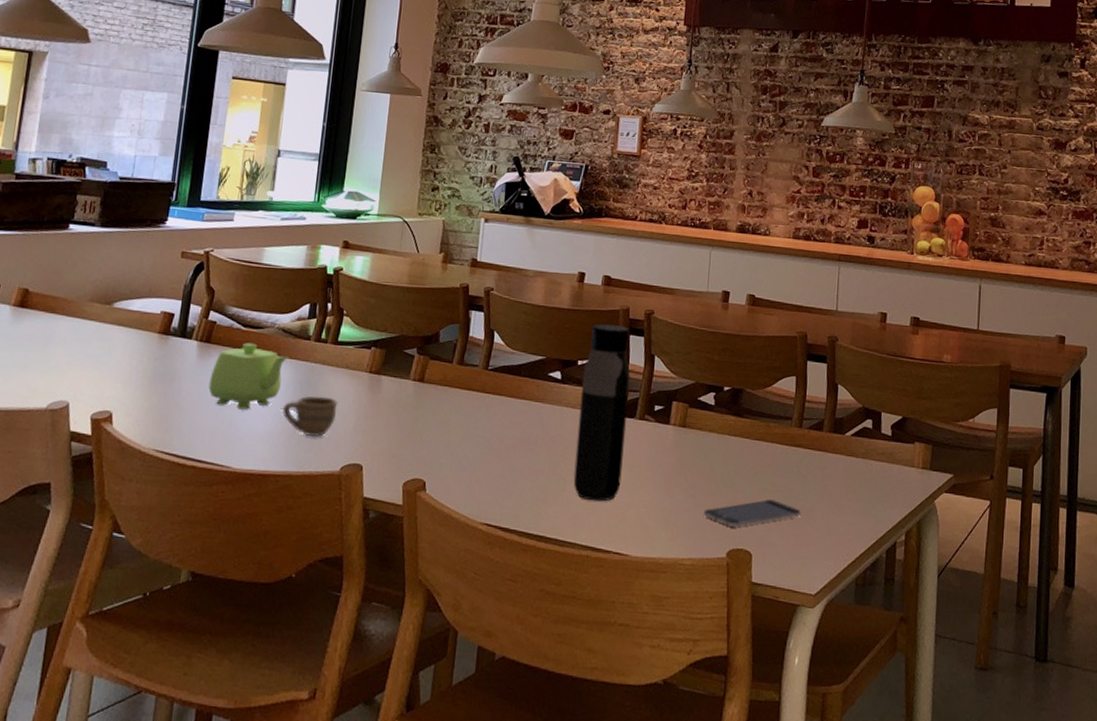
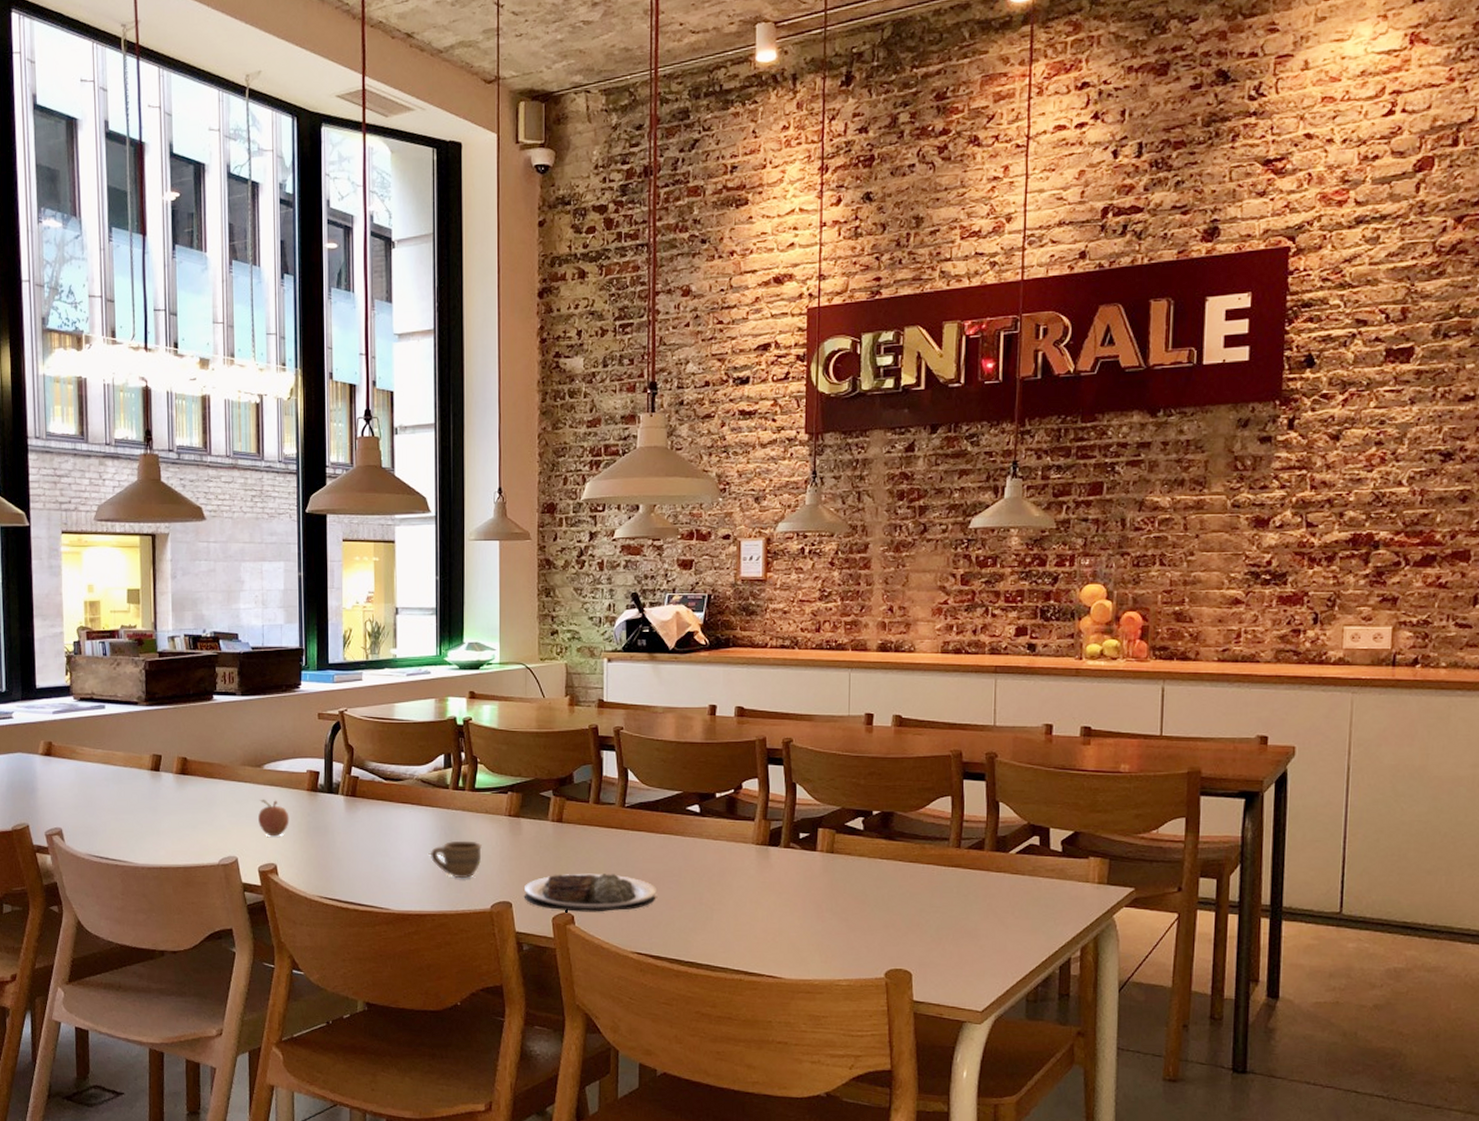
fruit: none [99,339,135,382] -> present [258,799,290,837]
teapot: present [208,343,290,410] -> none [359,794,432,856]
plate: none [376,436,512,479] -> present [525,873,656,912]
water bottle: present [573,324,630,502] -> none [720,756,771,928]
smartphone: present [703,499,801,527] -> none [858,920,964,948]

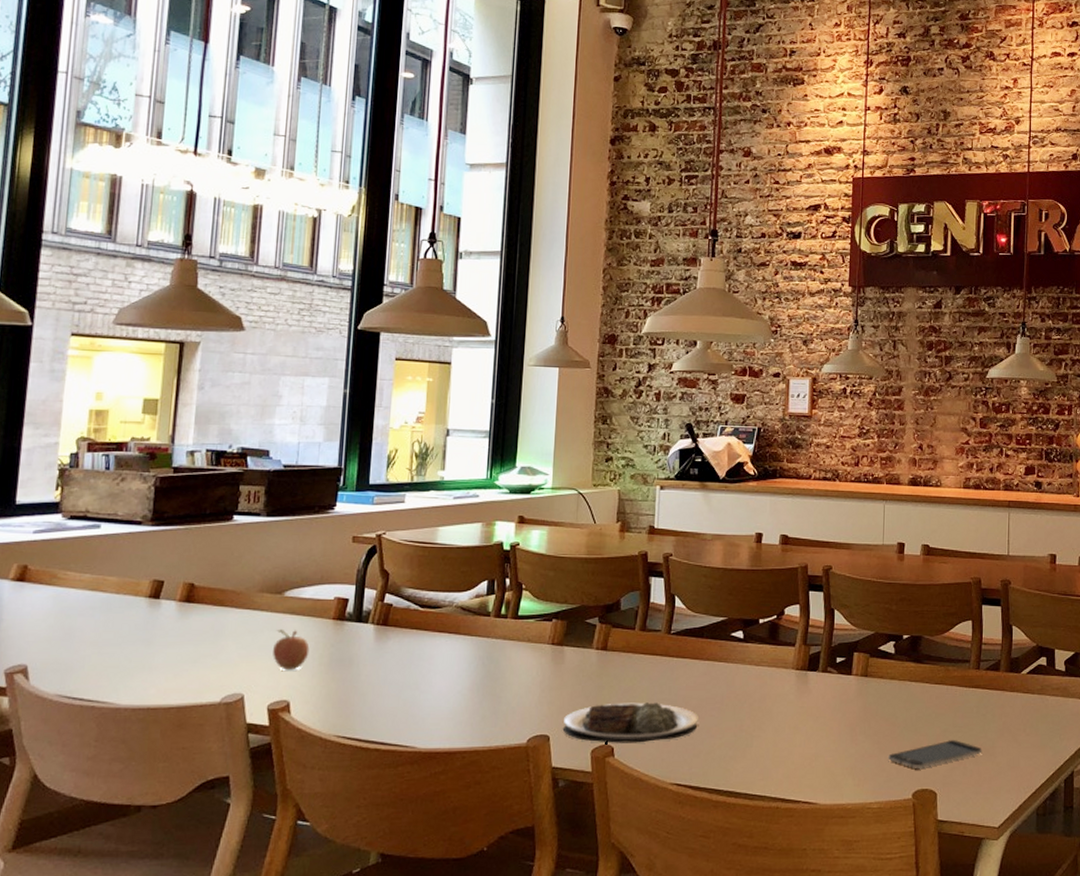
cup: present [431,840,482,878] -> none [465,671,521,711]
smartphone: none [858,920,964,948] -> present [888,740,982,768]

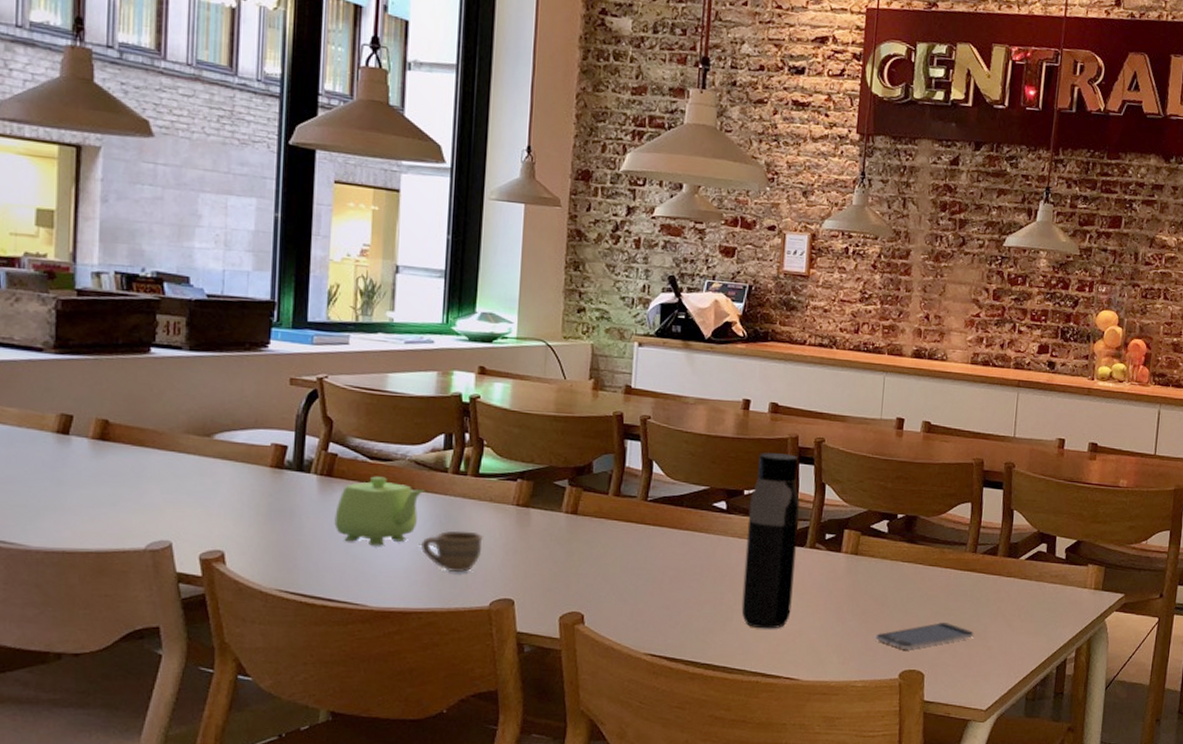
fruit: present [273,629,310,670] -> none [203,474,245,519]
teapot: none [388,623,470,689] -> present [334,476,426,546]
cup: none [465,671,521,711] -> present [421,530,483,572]
plate: present [563,702,698,743] -> none [529,569,676,612]
water bottle: none [760,582,811,754] -> present [741,453,800,629]

